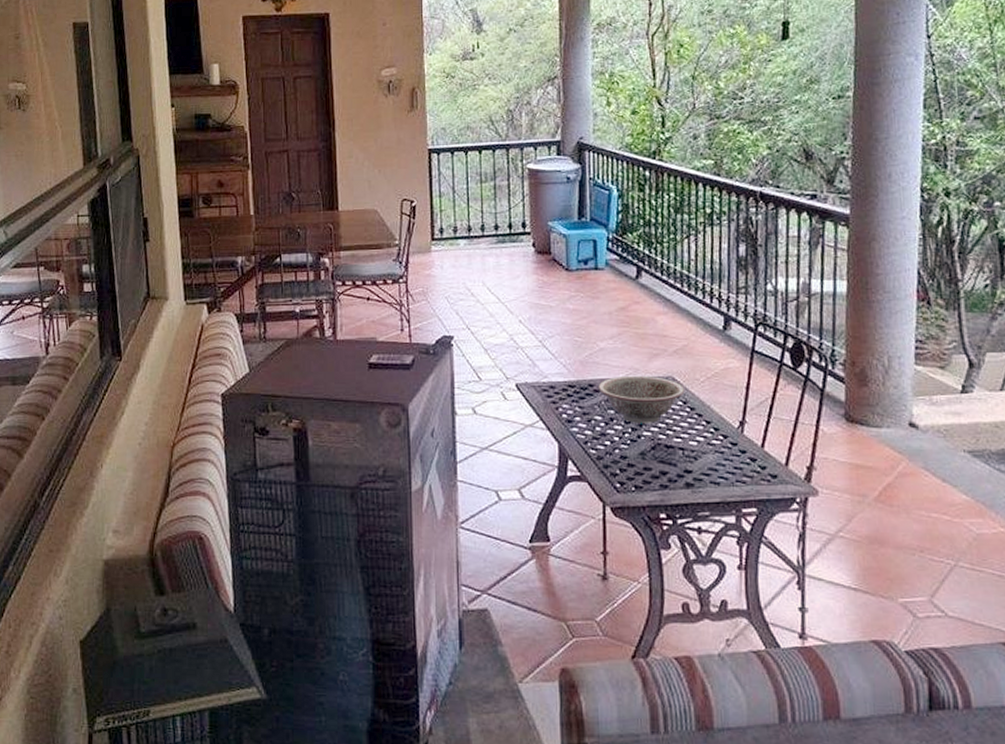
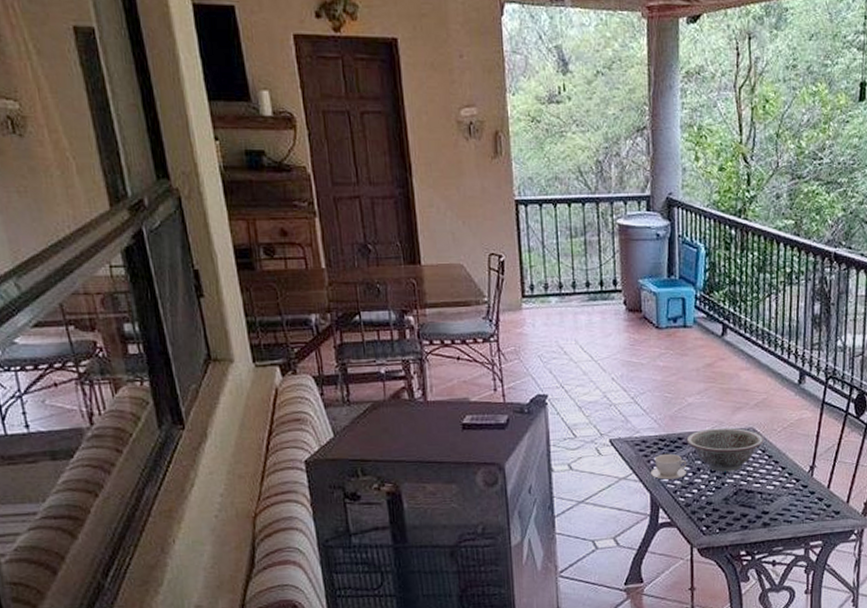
teacup: none [558,401,599,429] -> present [650,453,687,480]

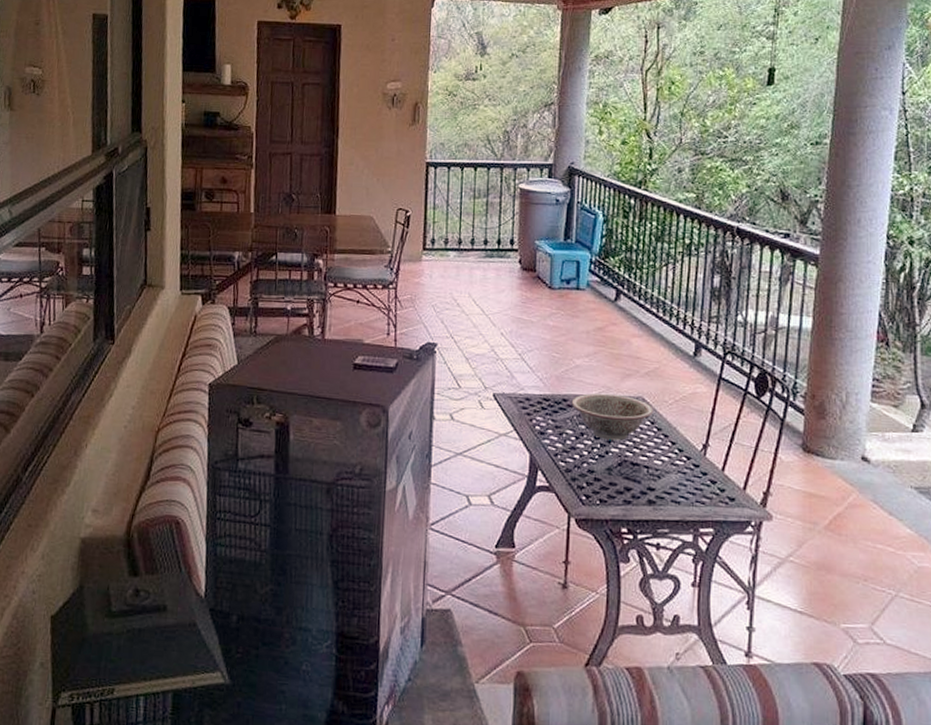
teacup: present [650,453,687,480] -> none [531,414,570,442]

